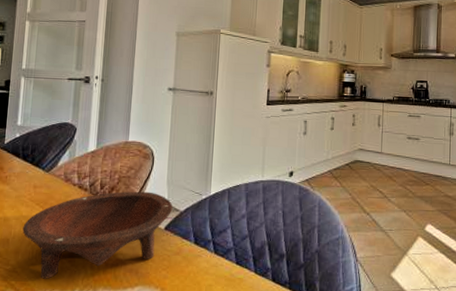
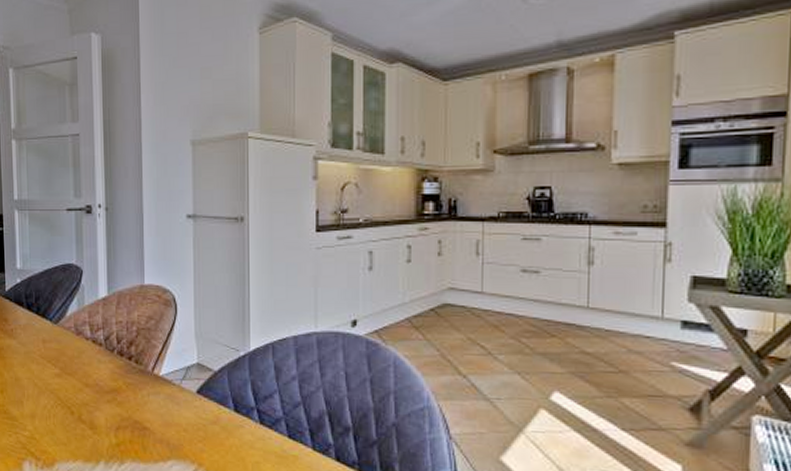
bowl: present [22,191,173,279] -> none [36,346,205,448]

